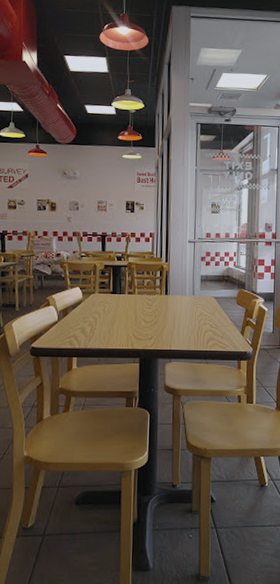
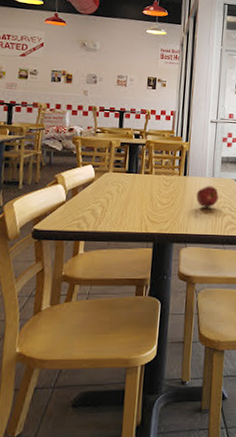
apple: none [177,304,200,325] -> present [196,186,219,208]

